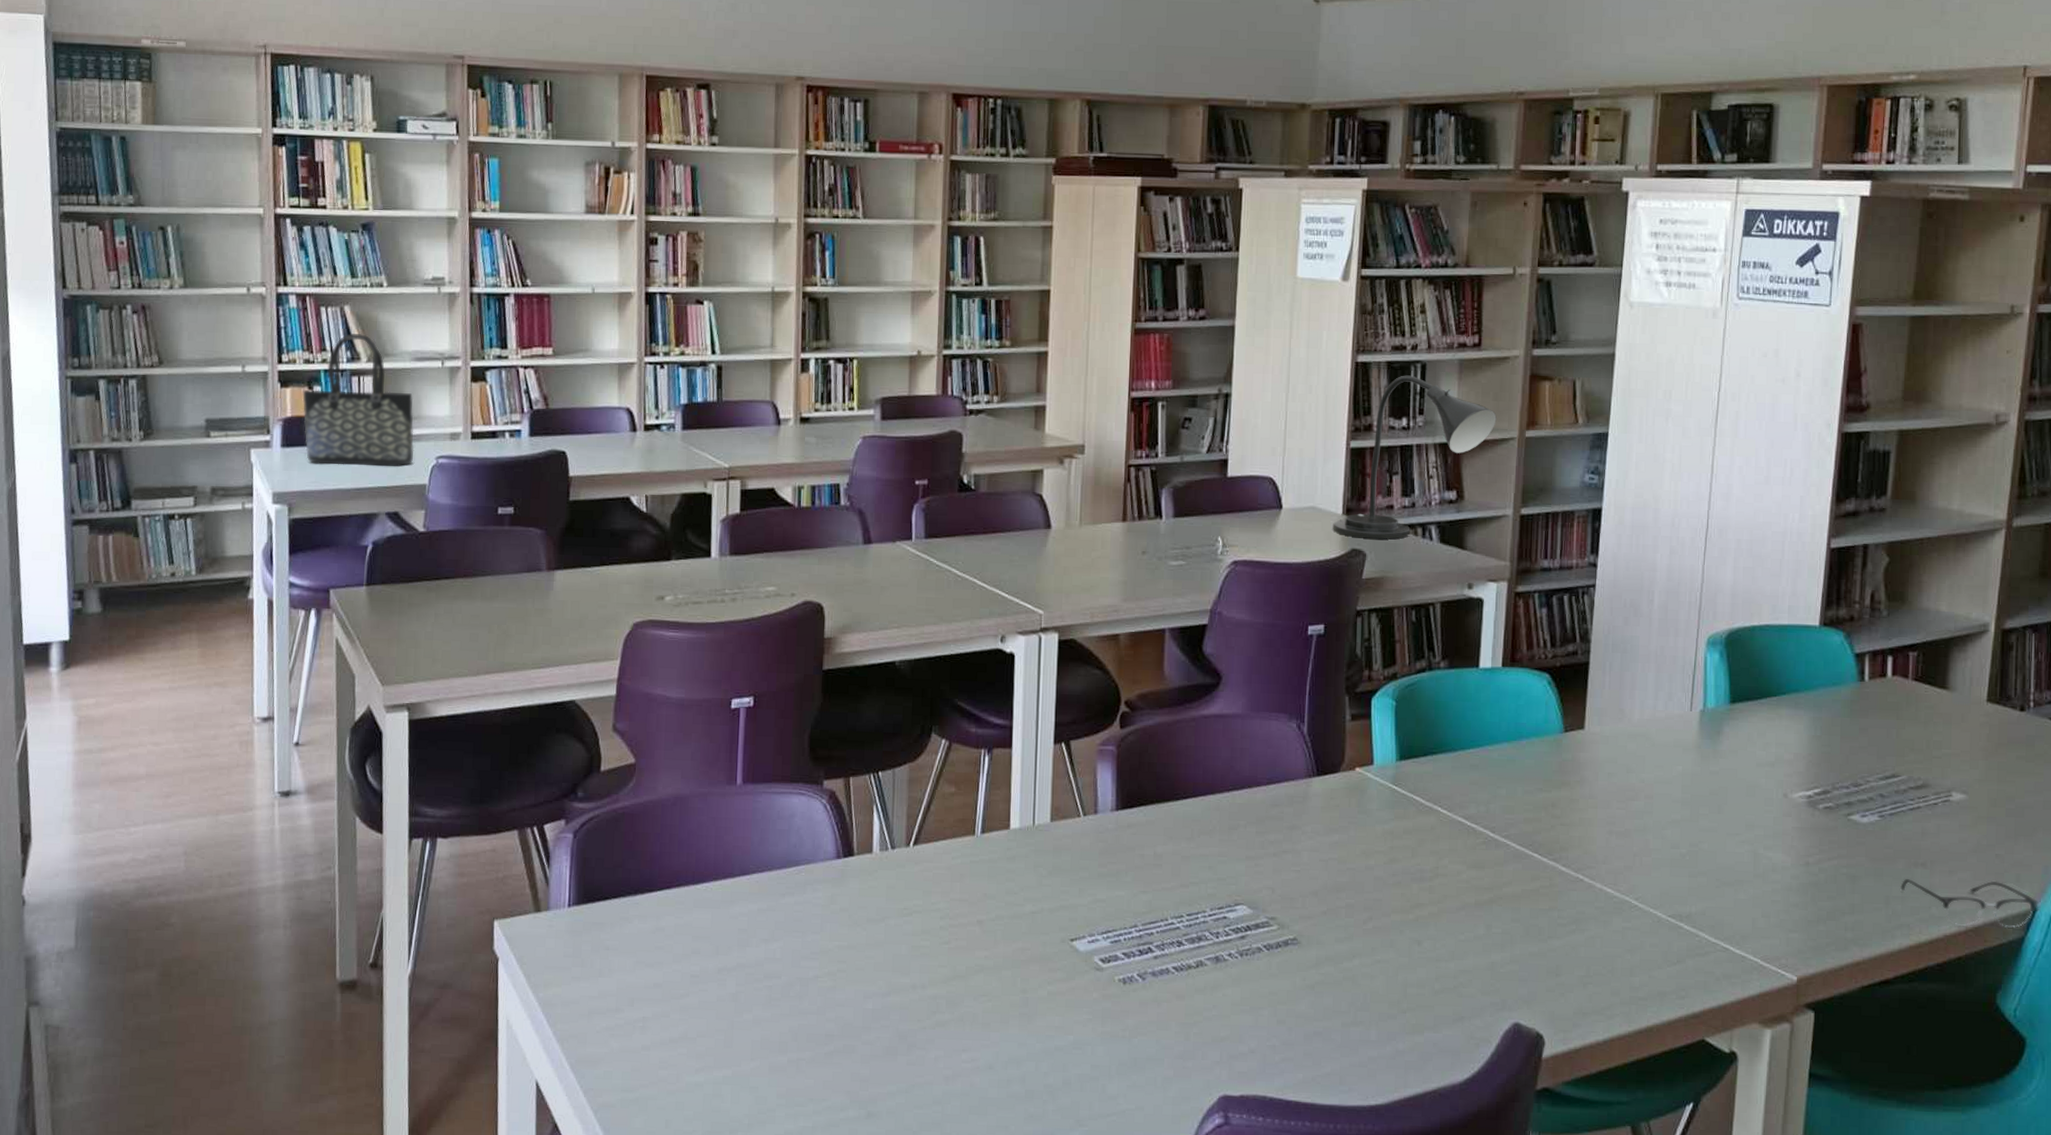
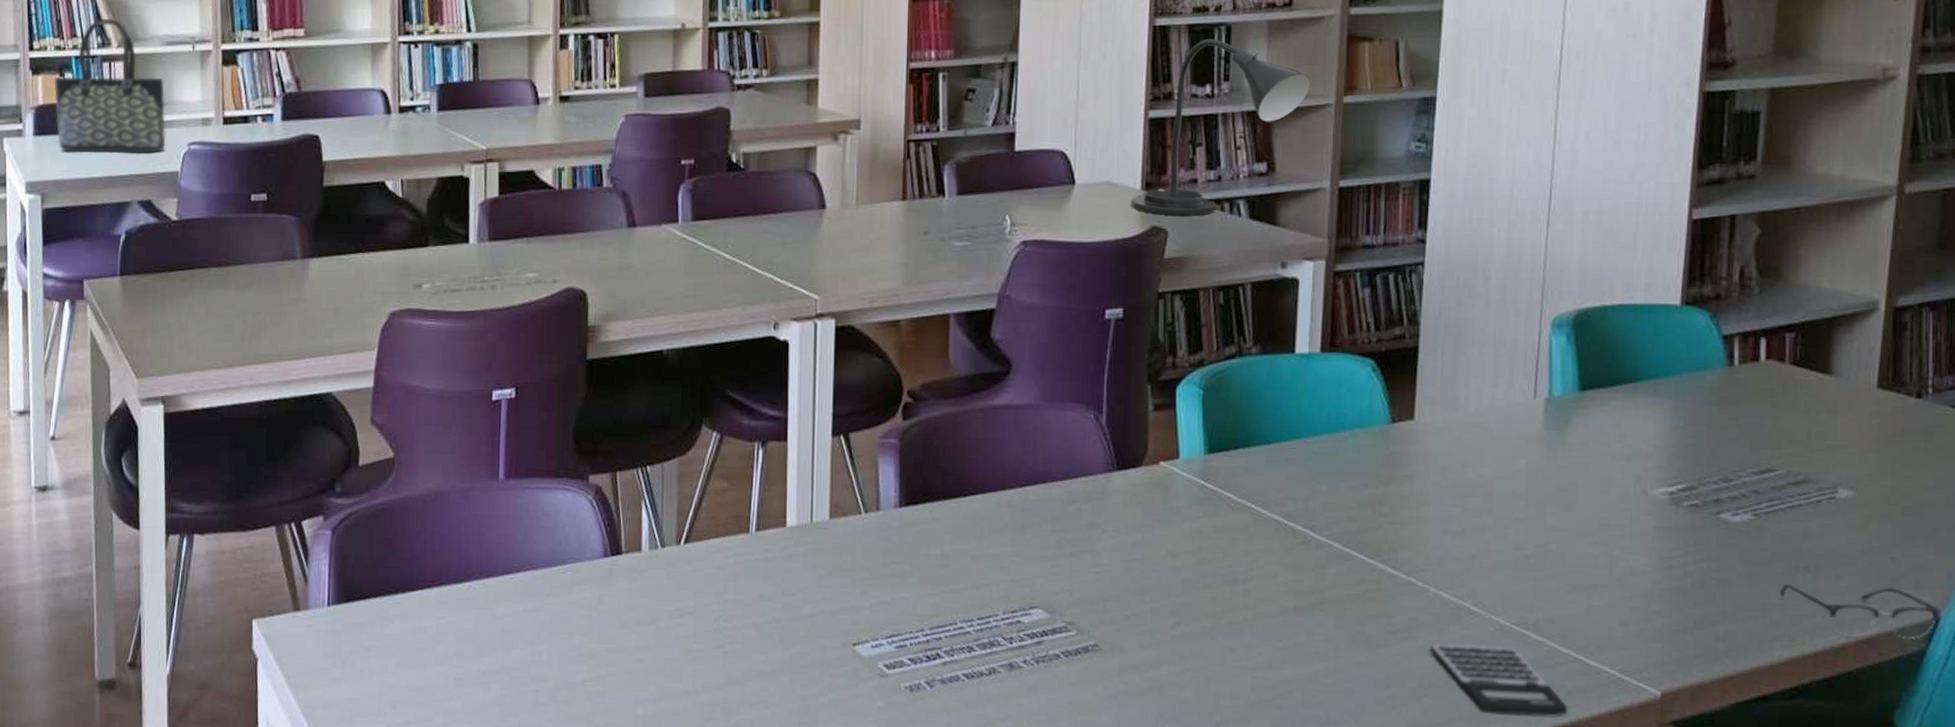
calculator: none [1595,934,1716,1000] -> present [1429,643,1568,716]

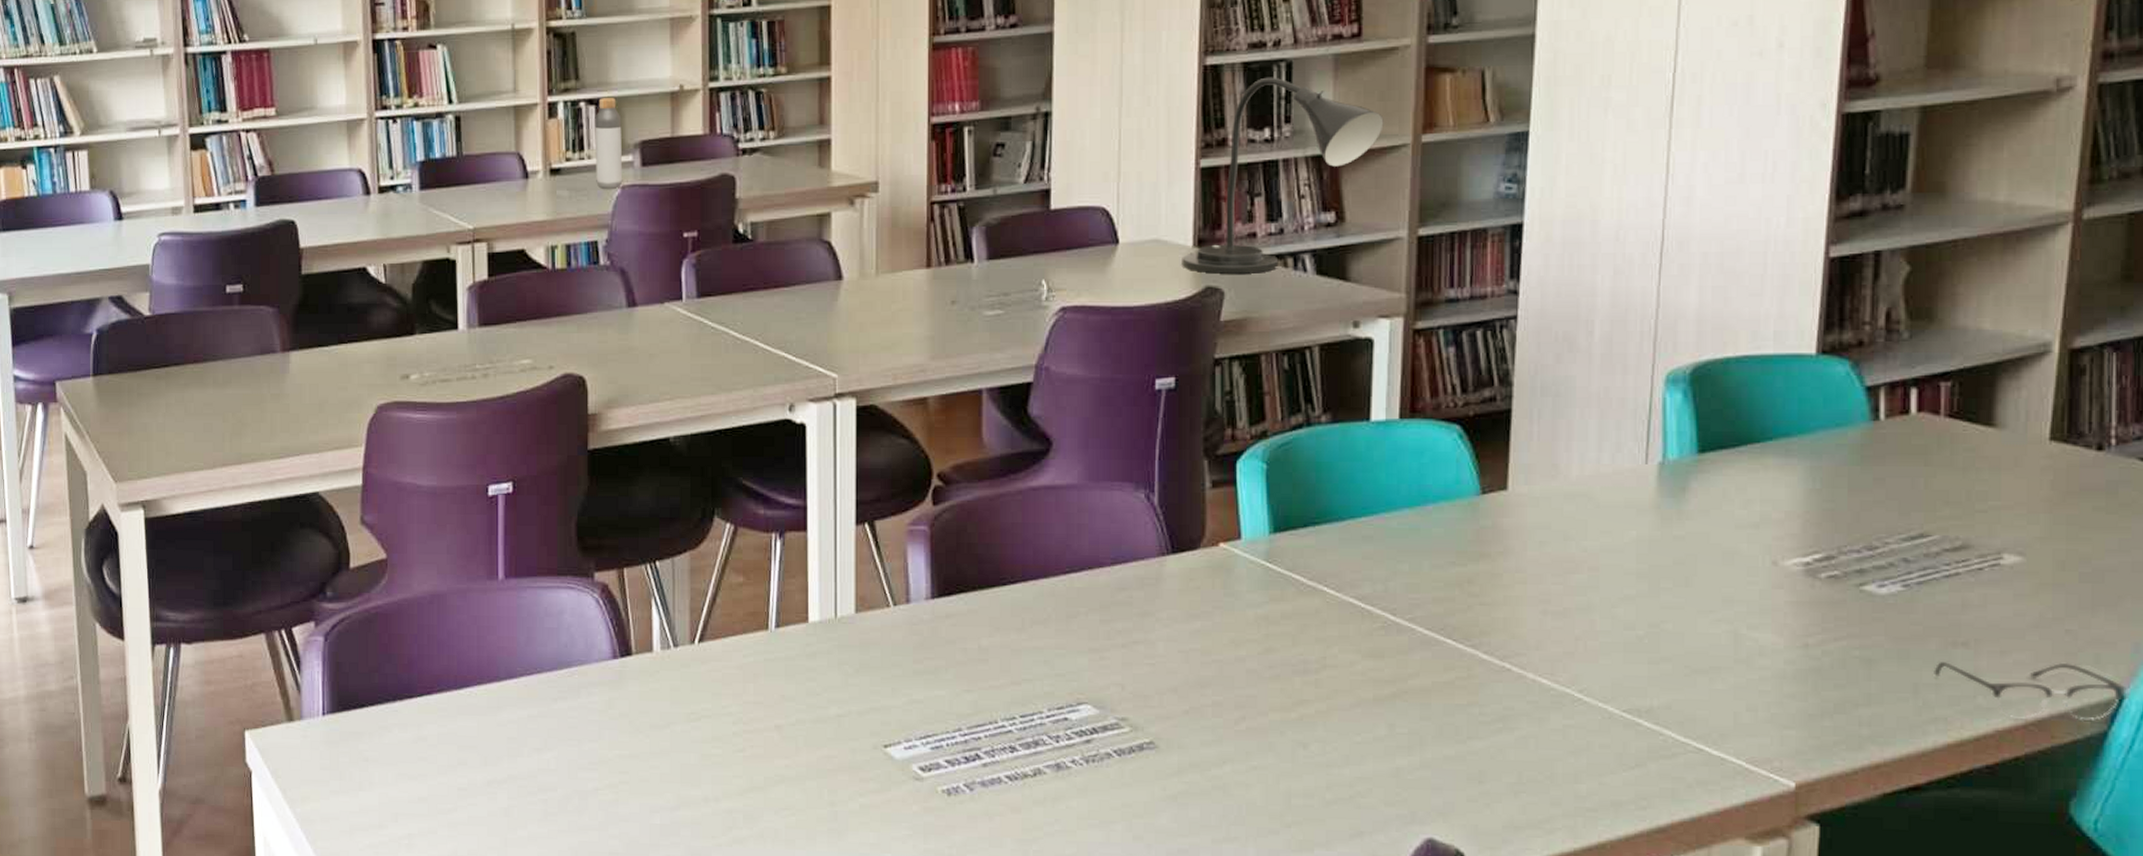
tote bag: present [54,18,166,154] -> none [16,104,135,248]
bottle: none [602,33,627,118] -> present [595,98,623,190]
calculator: present [1429,643,1568,716] -> none [1528,733,1688,811]

